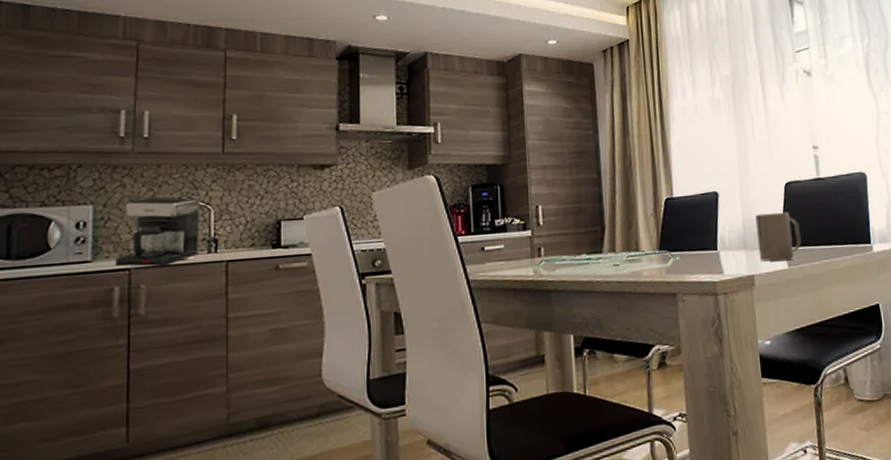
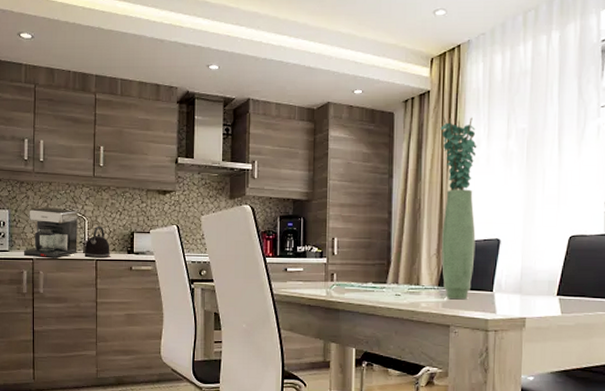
kettle: none [209,215,249,260] -> present [84,225,111,258]
vase: none [643,65,695,264] -> present [440,116,477,300]
mug: present [755,212,802,262] -> none [533,263,579,307]

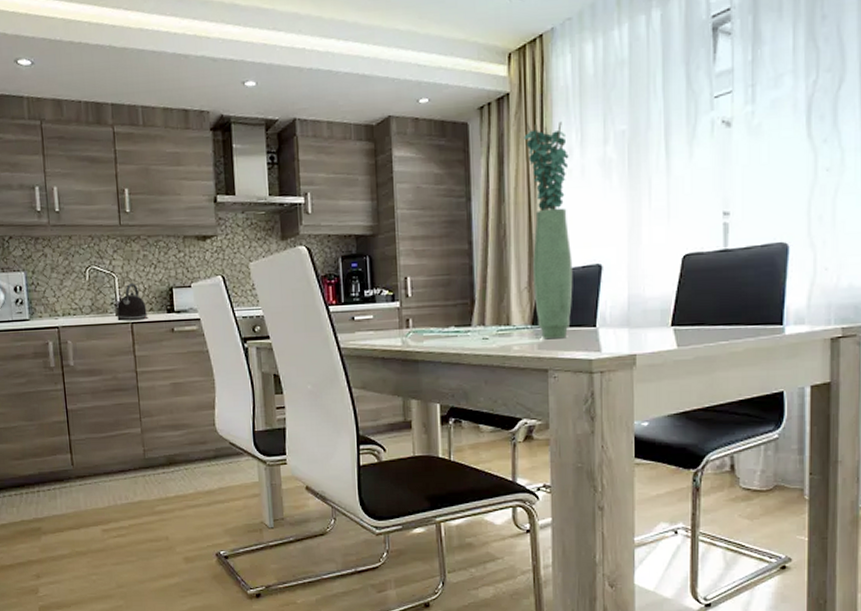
coffee maker: present [23,207,78,260] -> none [46,265,109,326]

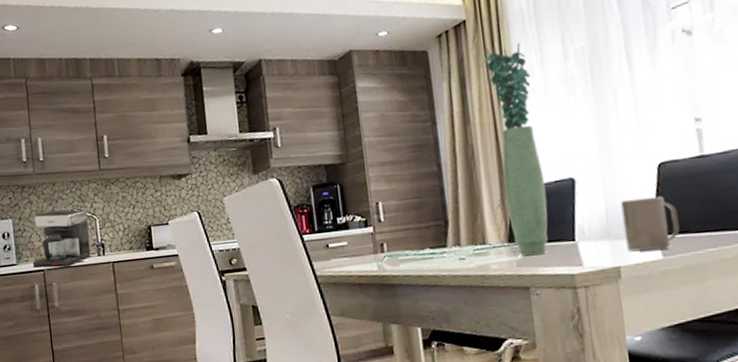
coffee maker: none [46,265,109,326] -> present [32,209,91,268]
kettle: present [117,282,148,321] -> none [98,223,129,261]
mug: none [643,287,696,341] -> present [620,196,680,252]

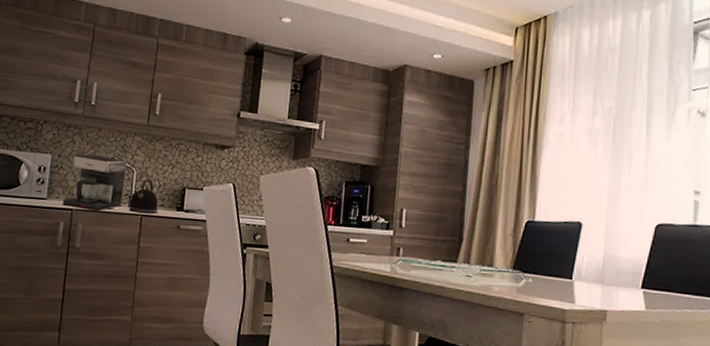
kettle: none [98,223,129,261] -> present [129,178,159,215]
vase: present [484,43,549,257] -> none [517,88,561,286]
mug: present [620,196,680,252] -> none [615,251,665,302]

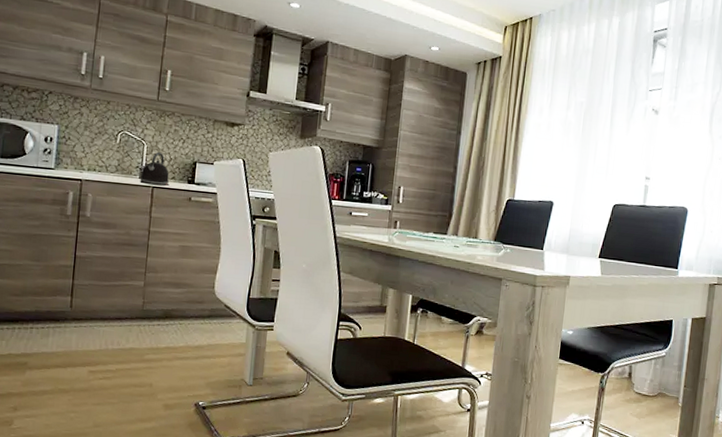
coffee maker: present [62,154,127,212] -> none [71,126,137,183]

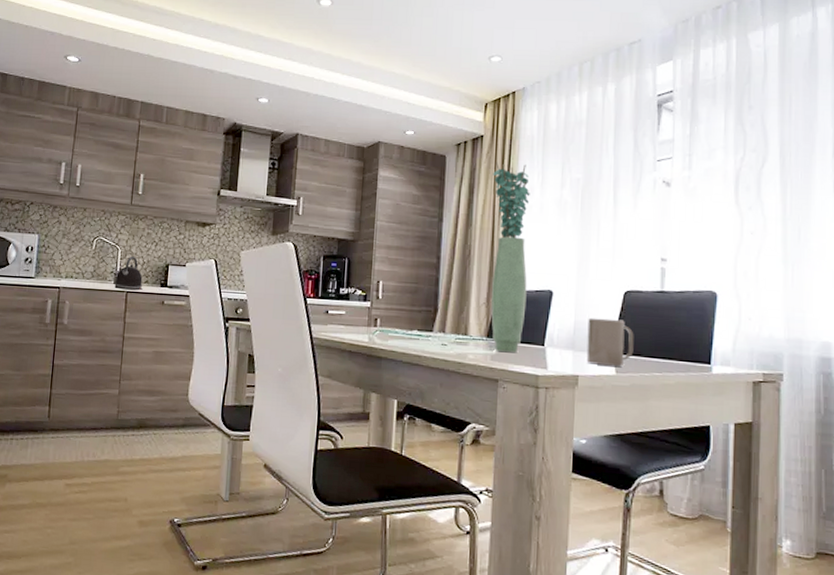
vase: none [499,82,540,256] -> present [491,162,530,353]
mug: none [577,226,619,269] -> present [586,317,634,367]

